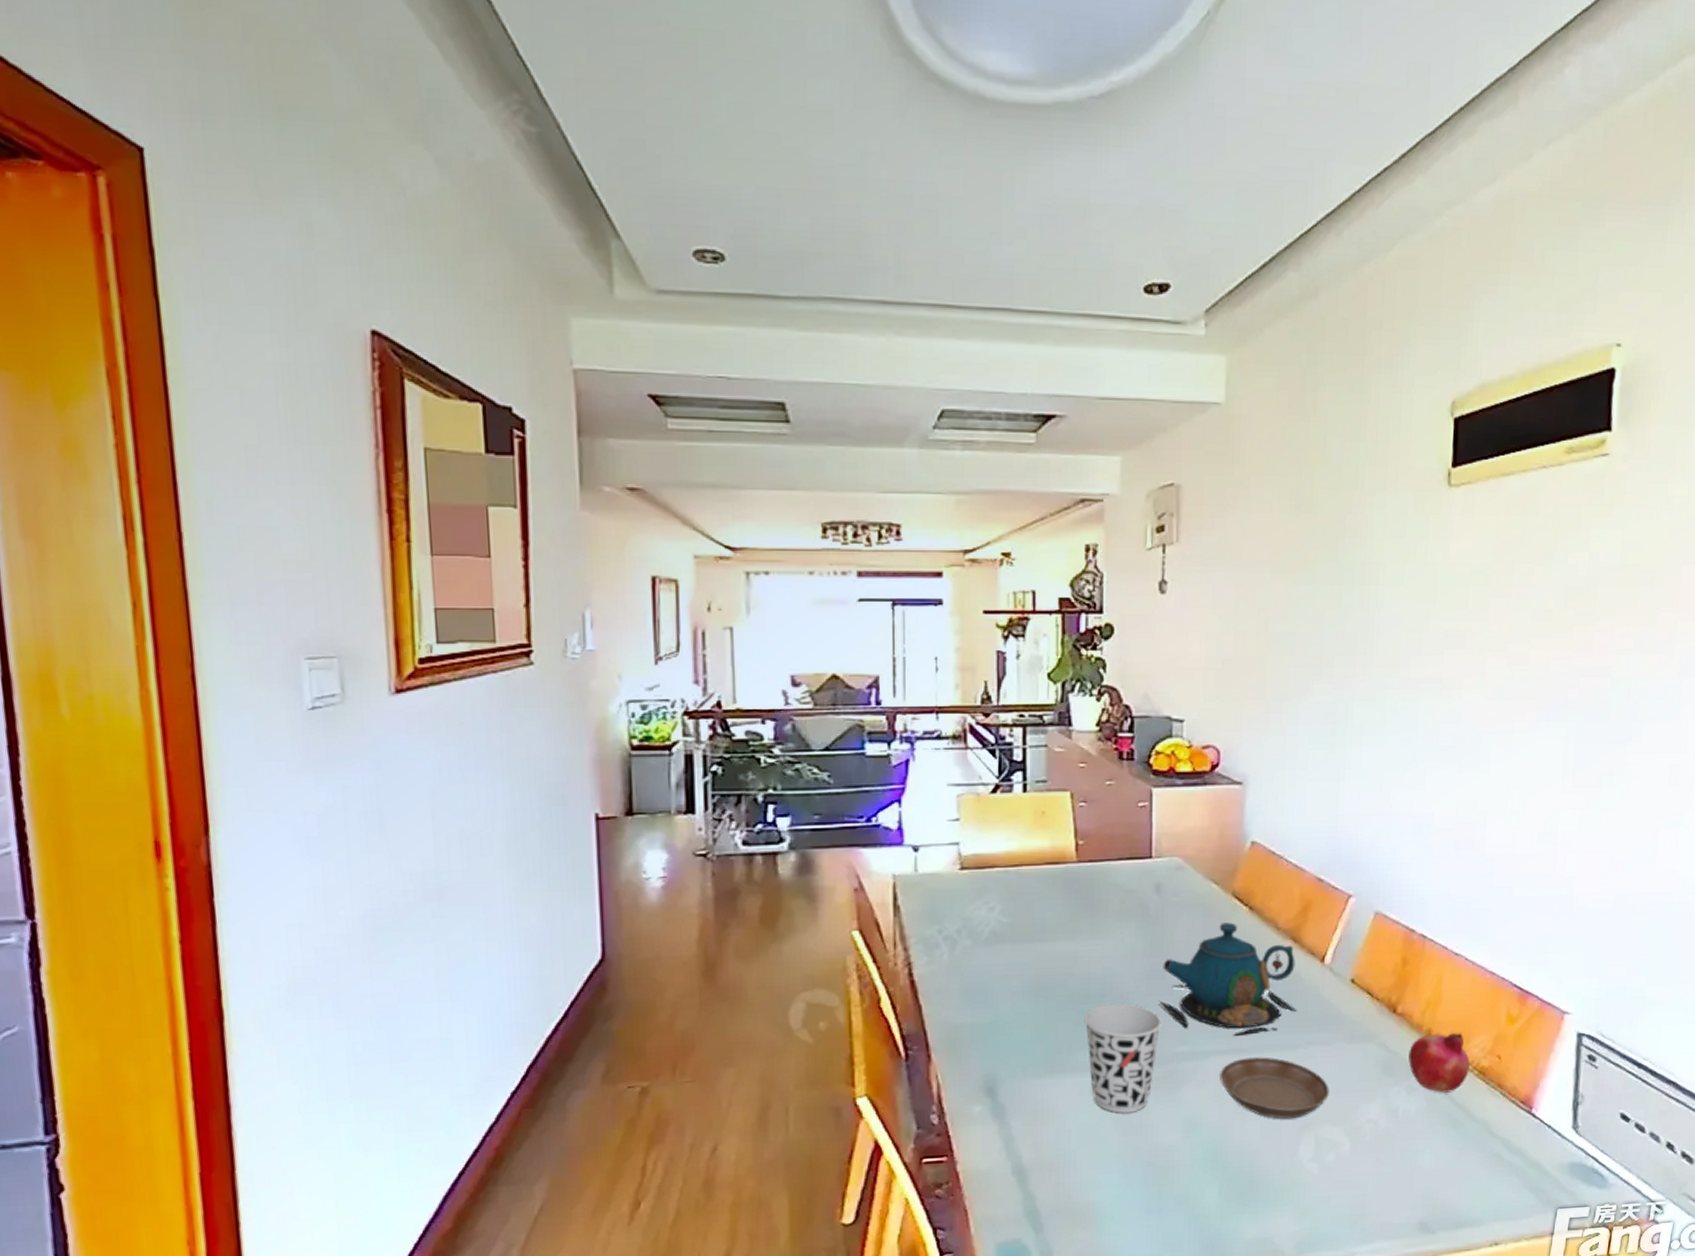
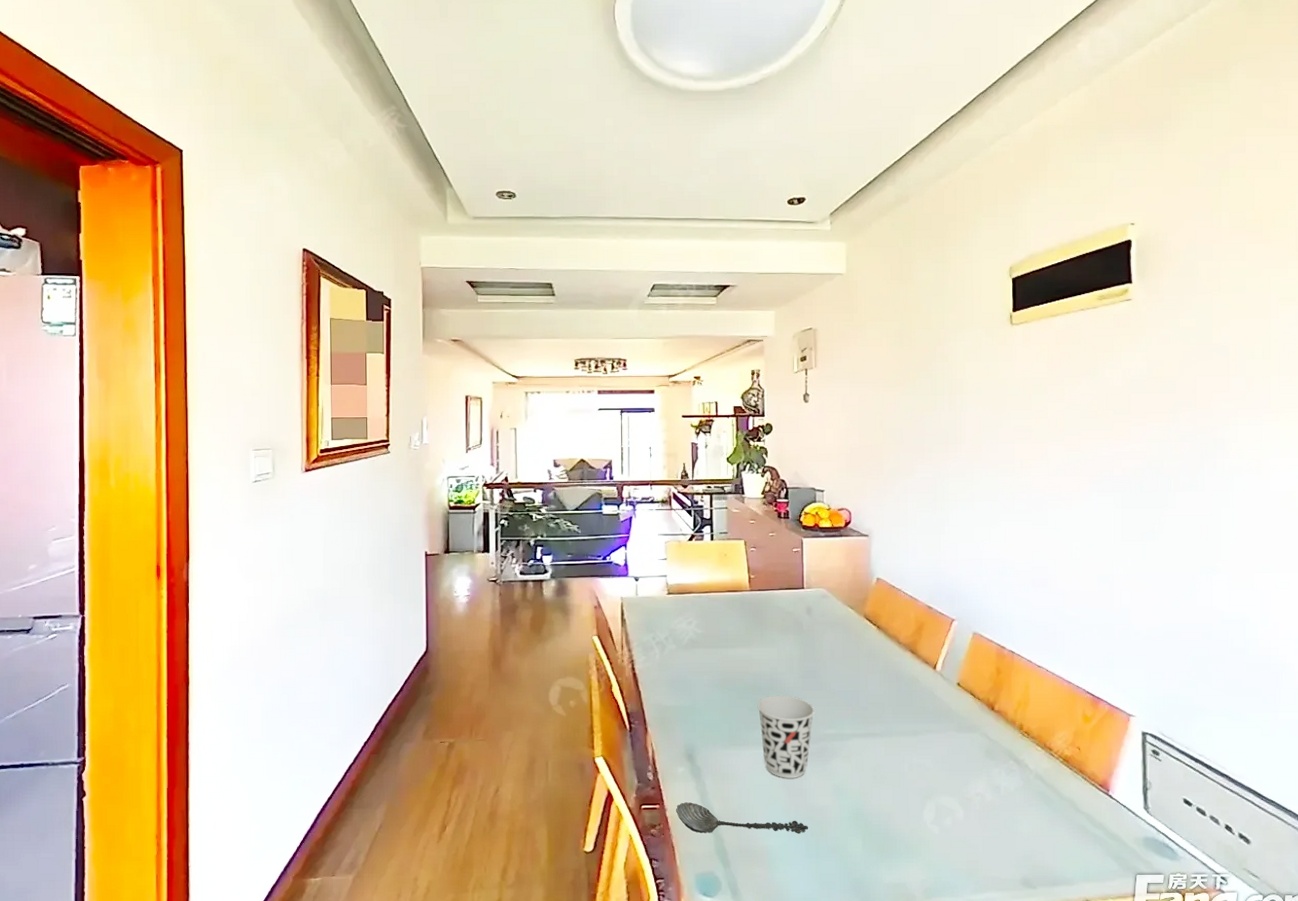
spoon: none [969,1151,1150,1191] -> present [675,802,809,834]
teapot: present [1158,922,1297,1036] -> none [811,637,917,723]
saucer: present [1218,1057,1329,1119] -> none [859,740,945,790]
fruit: present [1408,1033,1470,1093] -> none [1006,728,1055,775]

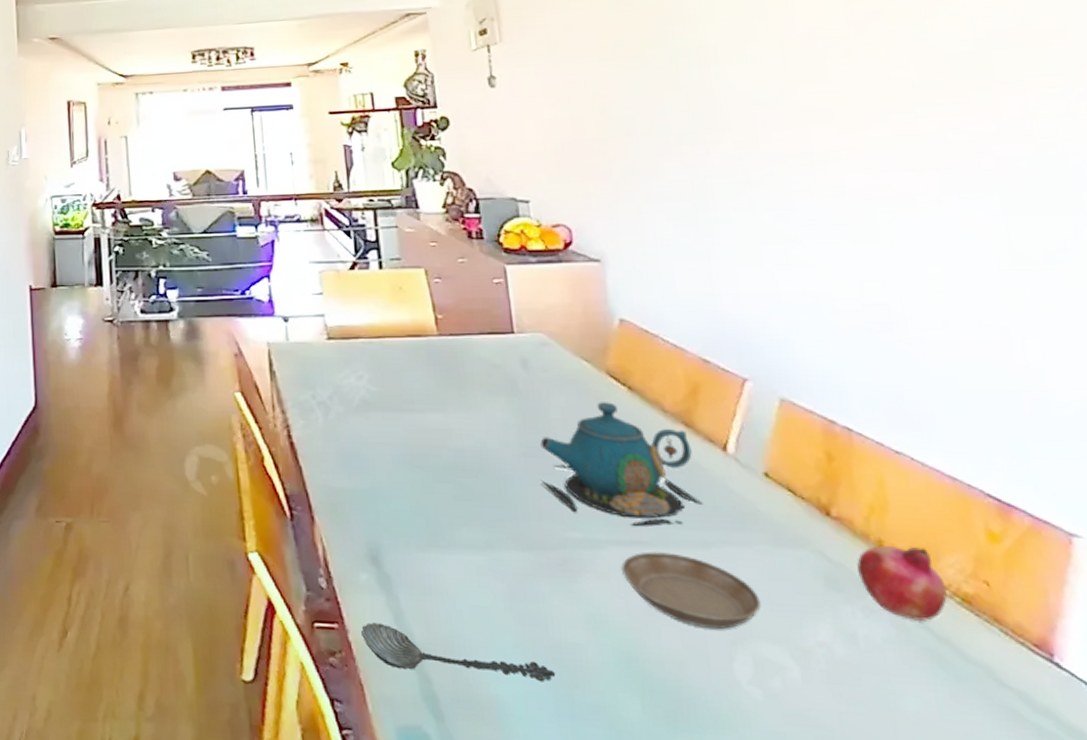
cup: present [757,695,814,778] -> none [462,479,547,600]
teapot: none [811,637,917,723] -> present [540,402,703,526]
saucer: none [859,740,945,790] -> present [620,551,761,630]
fruit: none [1006,728,1055,775] -> present [857,546,948,621]

